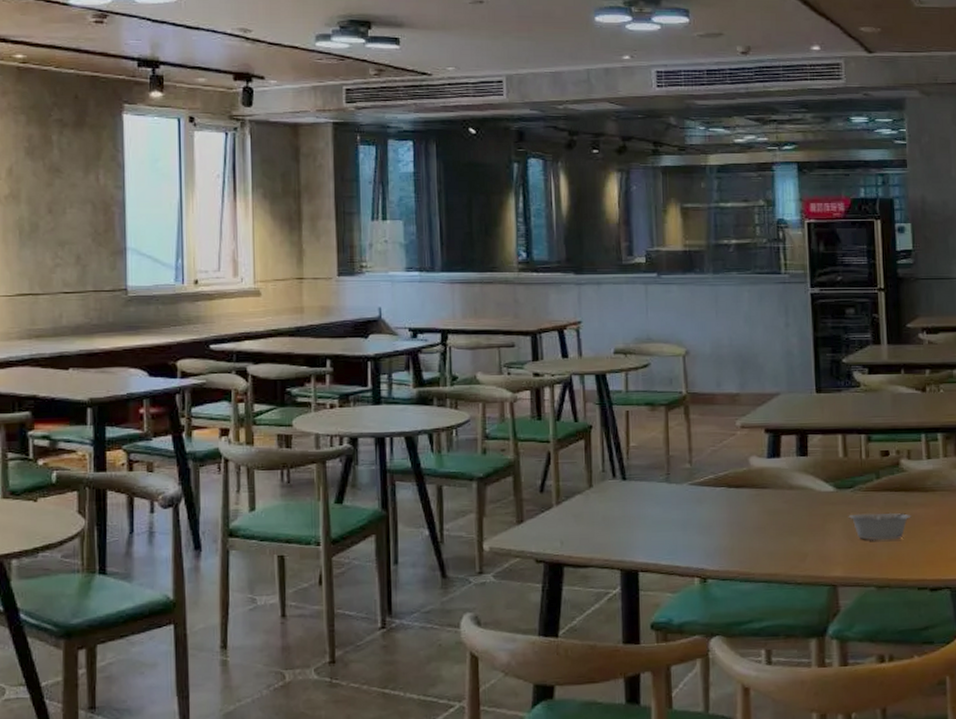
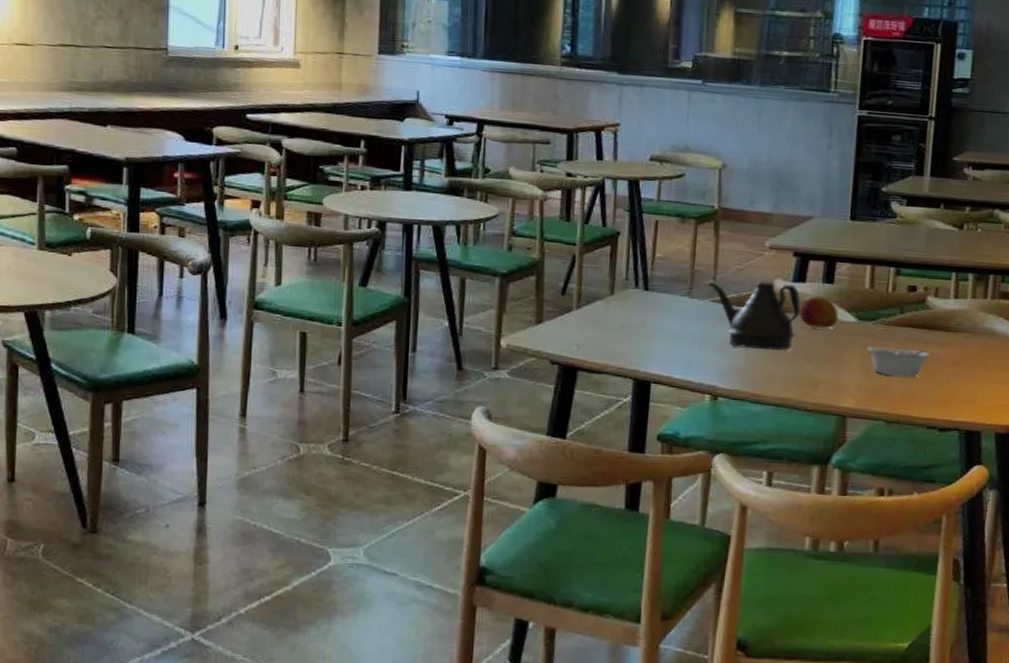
teapot: none [684,460,778,528] -> present [707,281,800,351]
fruit: none [778,468,818,502] -> present [799,295,839,329]

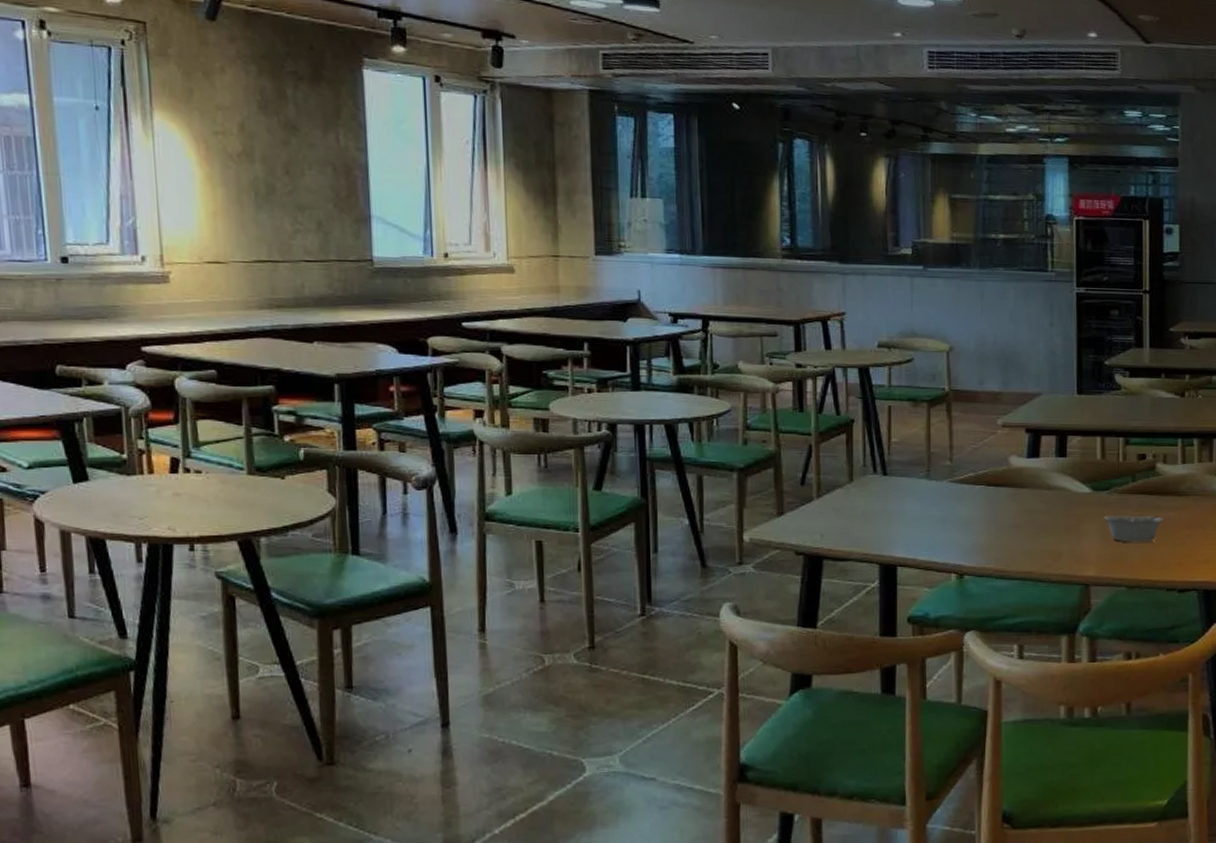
teapot: present [707,281,800,351] -> none [944,460,1036,526]
fruit: present [799,295,839,329] -> none [1036,469,1075,502]

